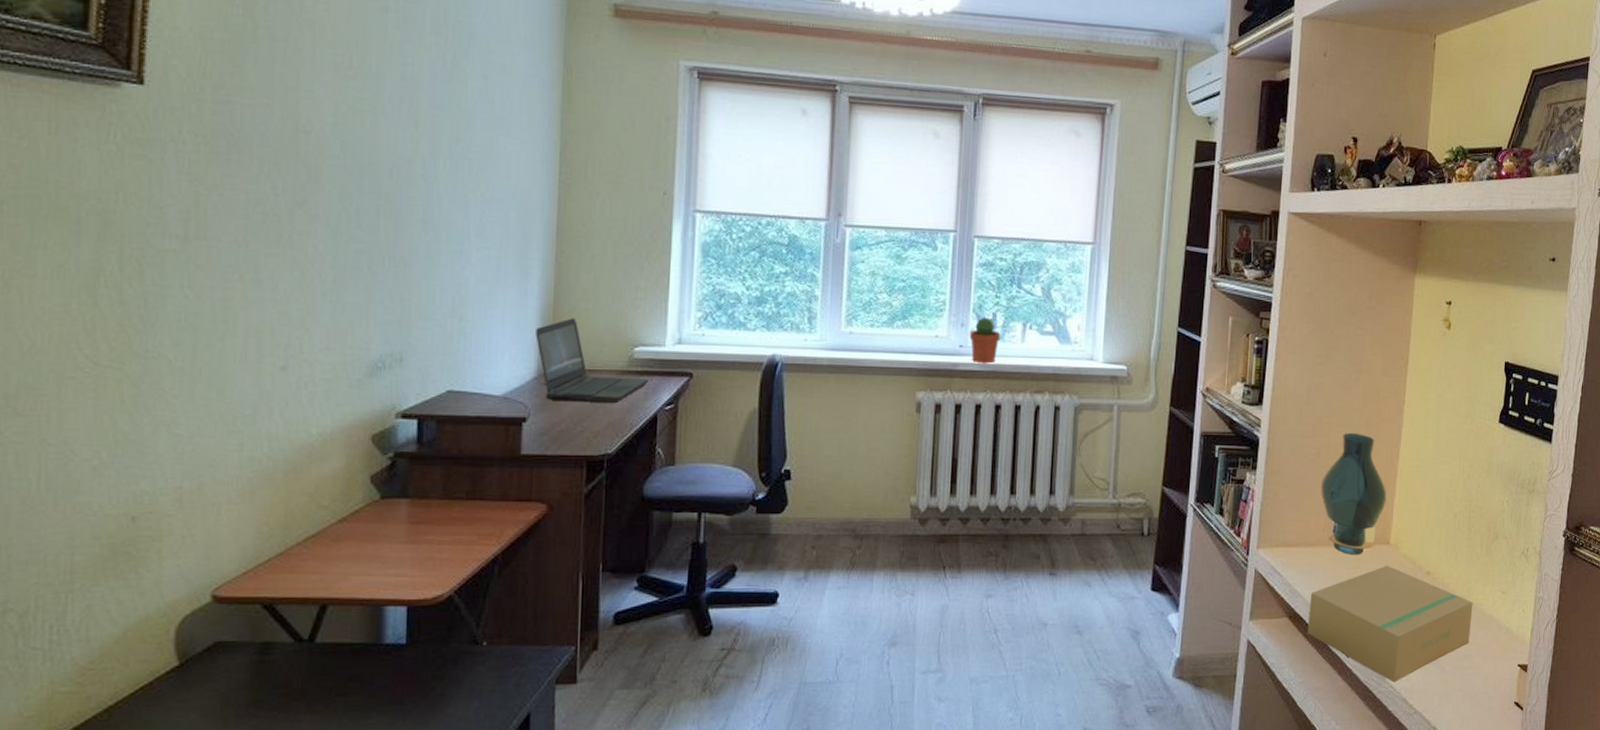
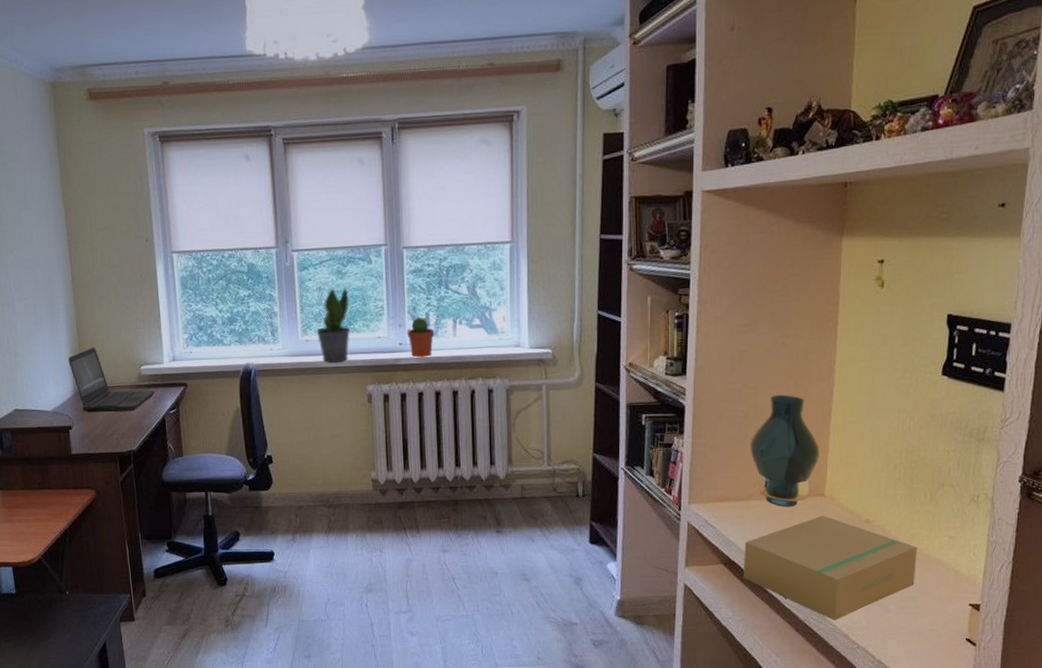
potted plant: none [863,274,907,363] -> present [316,287,351,363]

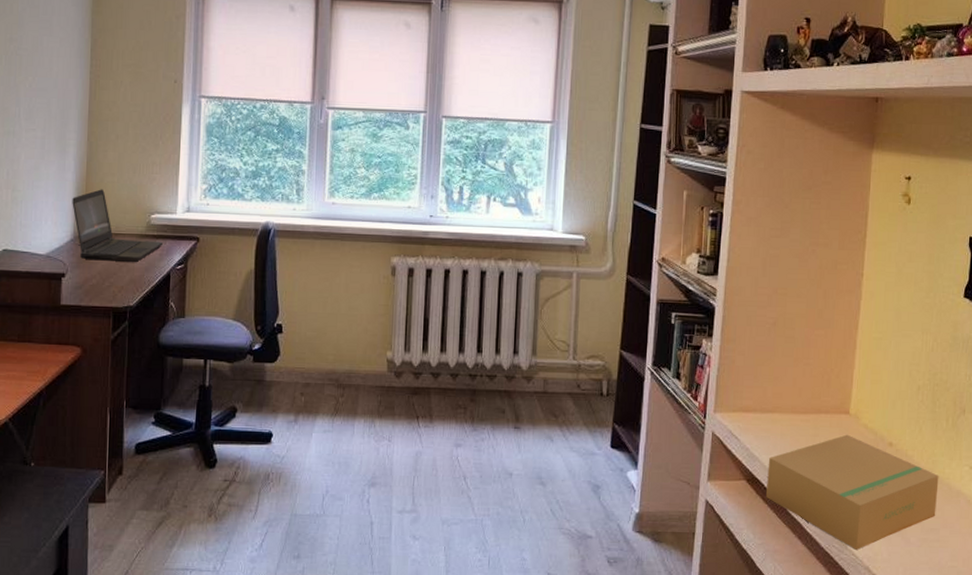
potted plant: present [316,287,351,363] -> none [344,151,382,231]
succulent plant: present [407,317,435,358] -> none [438,190,467,233]
vase: present [750,394,820,507] -> none [778,303,846,424]

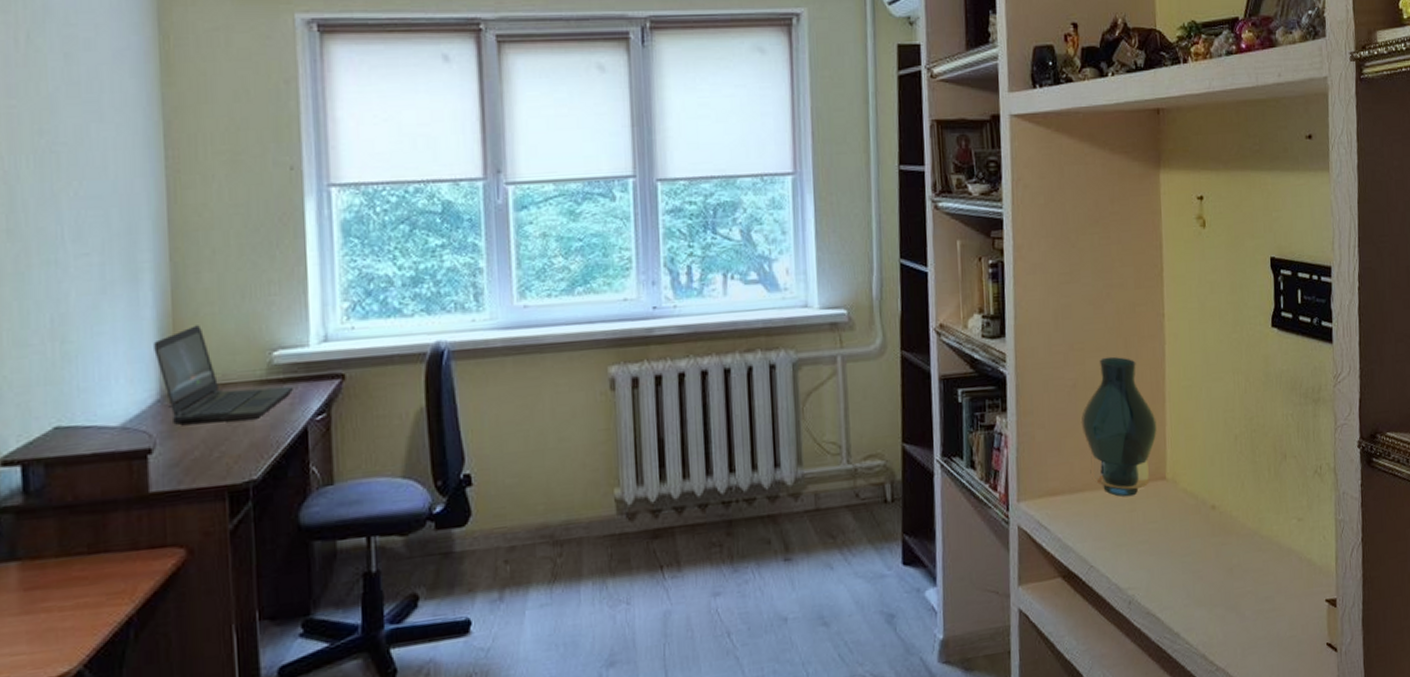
box: present [765,434,939,550] -> none [1084,503,1269,637]
vase: none [778,303,846,424] -> present [1082,357,1157,497]

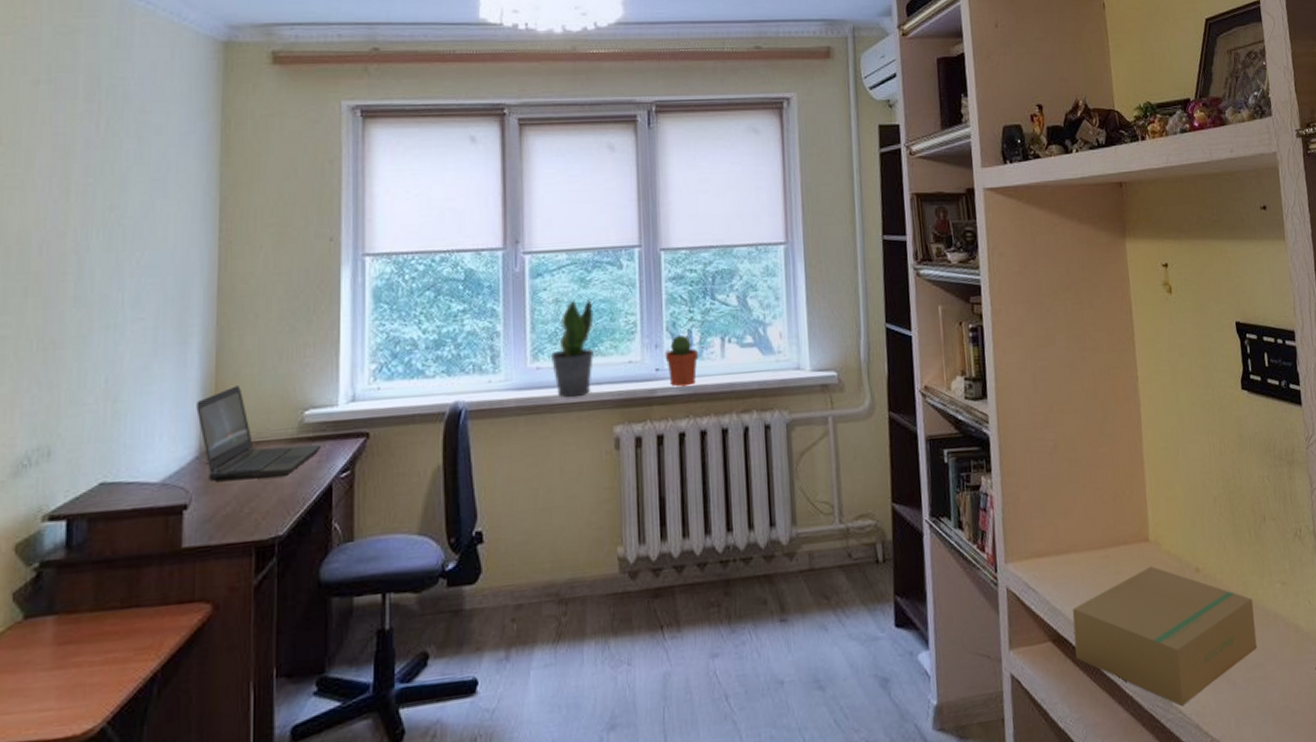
potted plant: none [538,232,587,337] -> present [550,298,595,397]
succulent plant: none [662,271,700,326] -> present [665,334,699,387]
vase: present [1082,357,1157,497] -> none [1064,418,1138,559]
box: none [1084,503,1269,637] -> present [1072,566,1258,706]

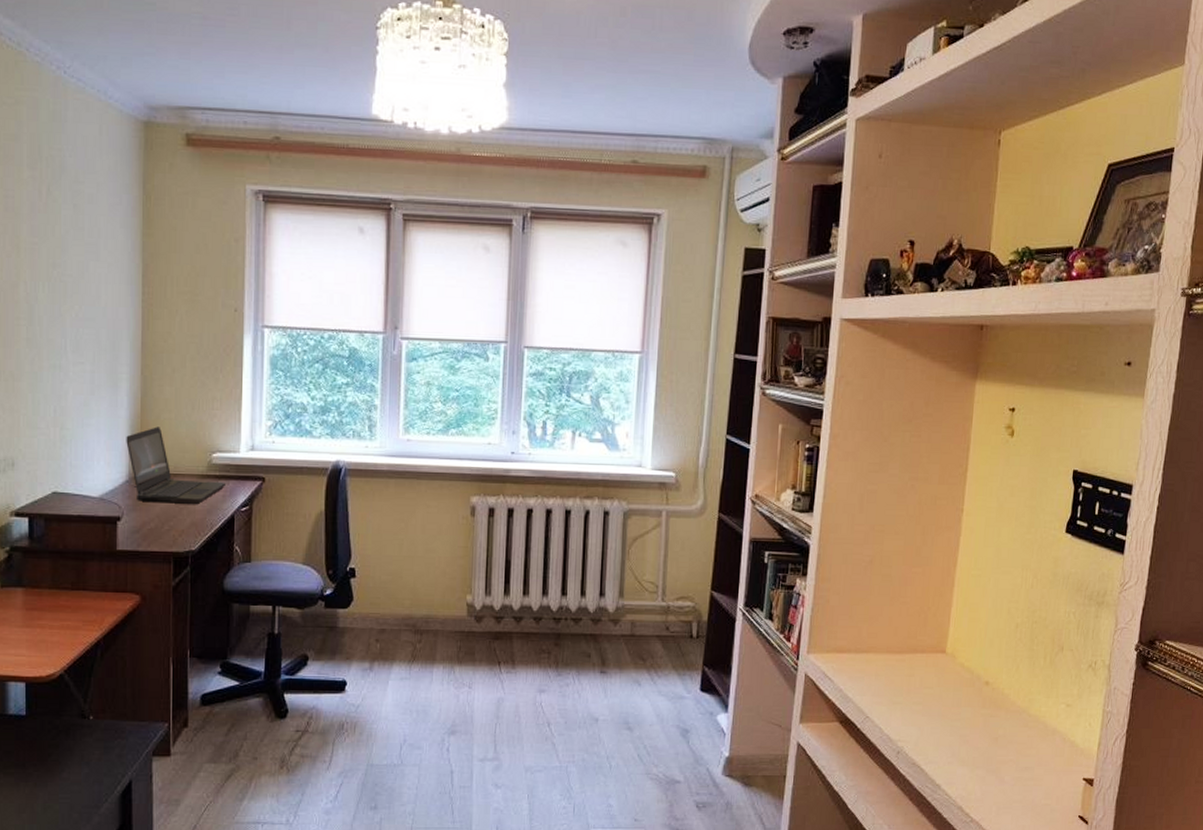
potted plant: present [550,298,595,397] -> none [419,384,460,469]
succulent plant: present [665,334,699,387] -> none [520,425,551,470]
box: present [1072,566,1258,706] -> none [858,674,1035,790]

